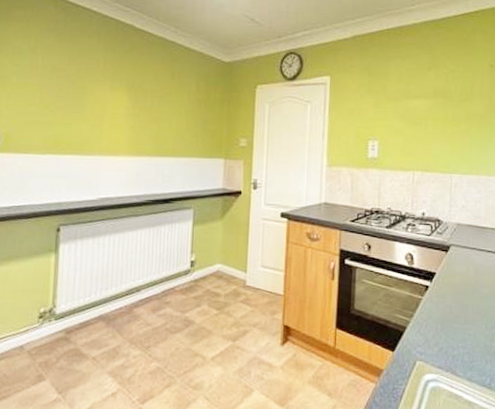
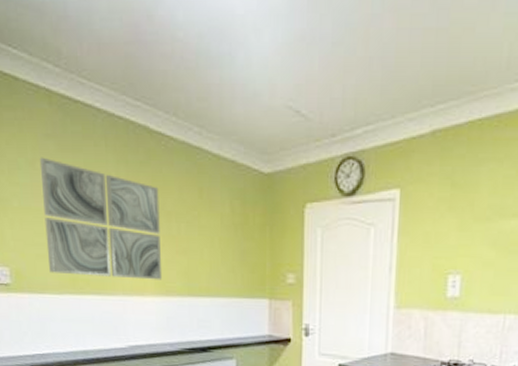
wall art: none [36,45,139,143] -> present [39,157,163,280]

